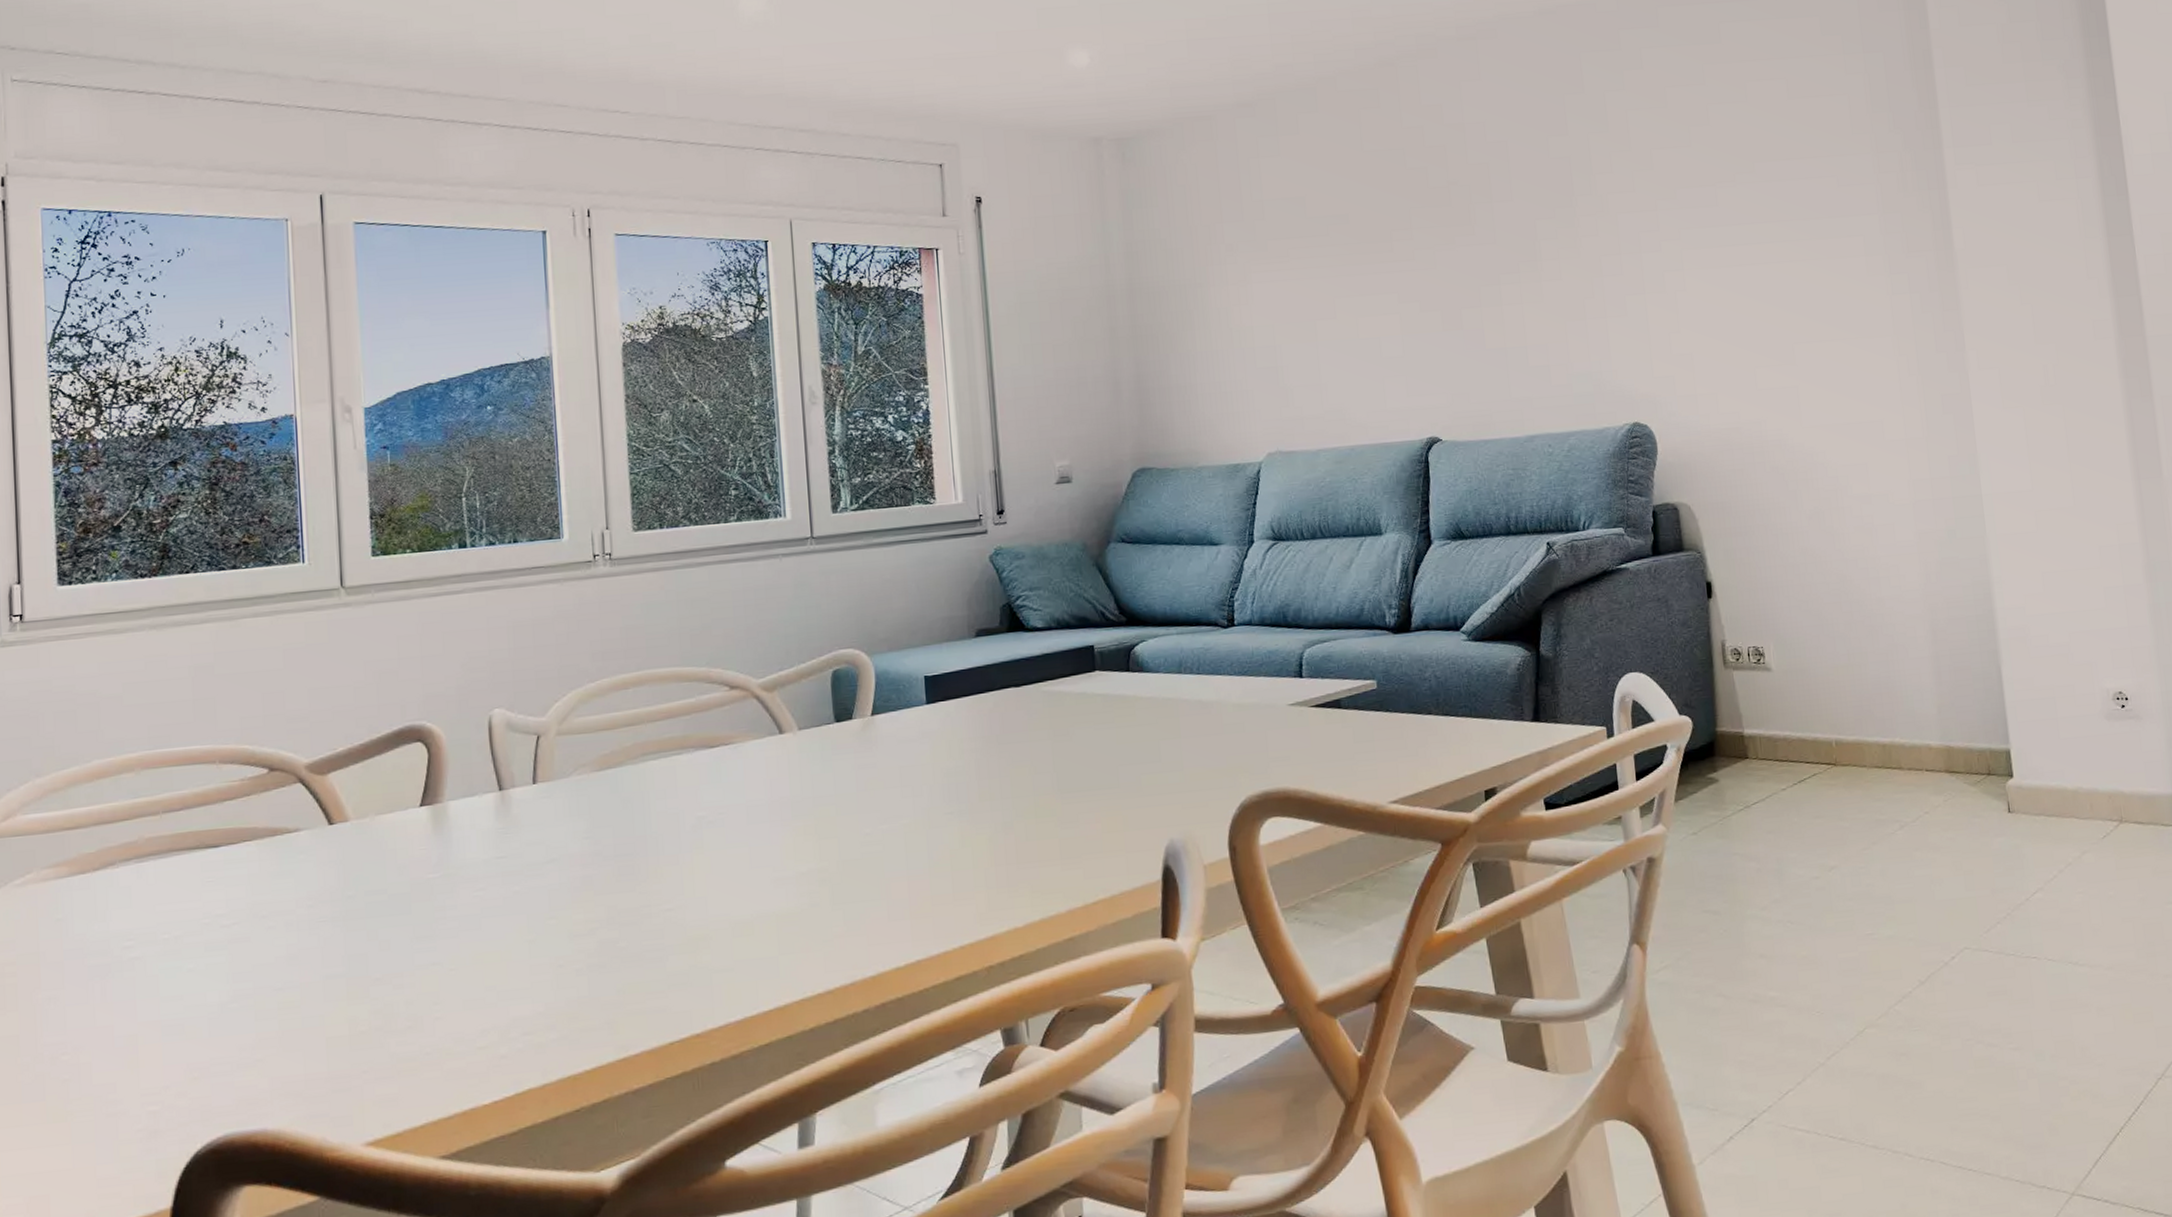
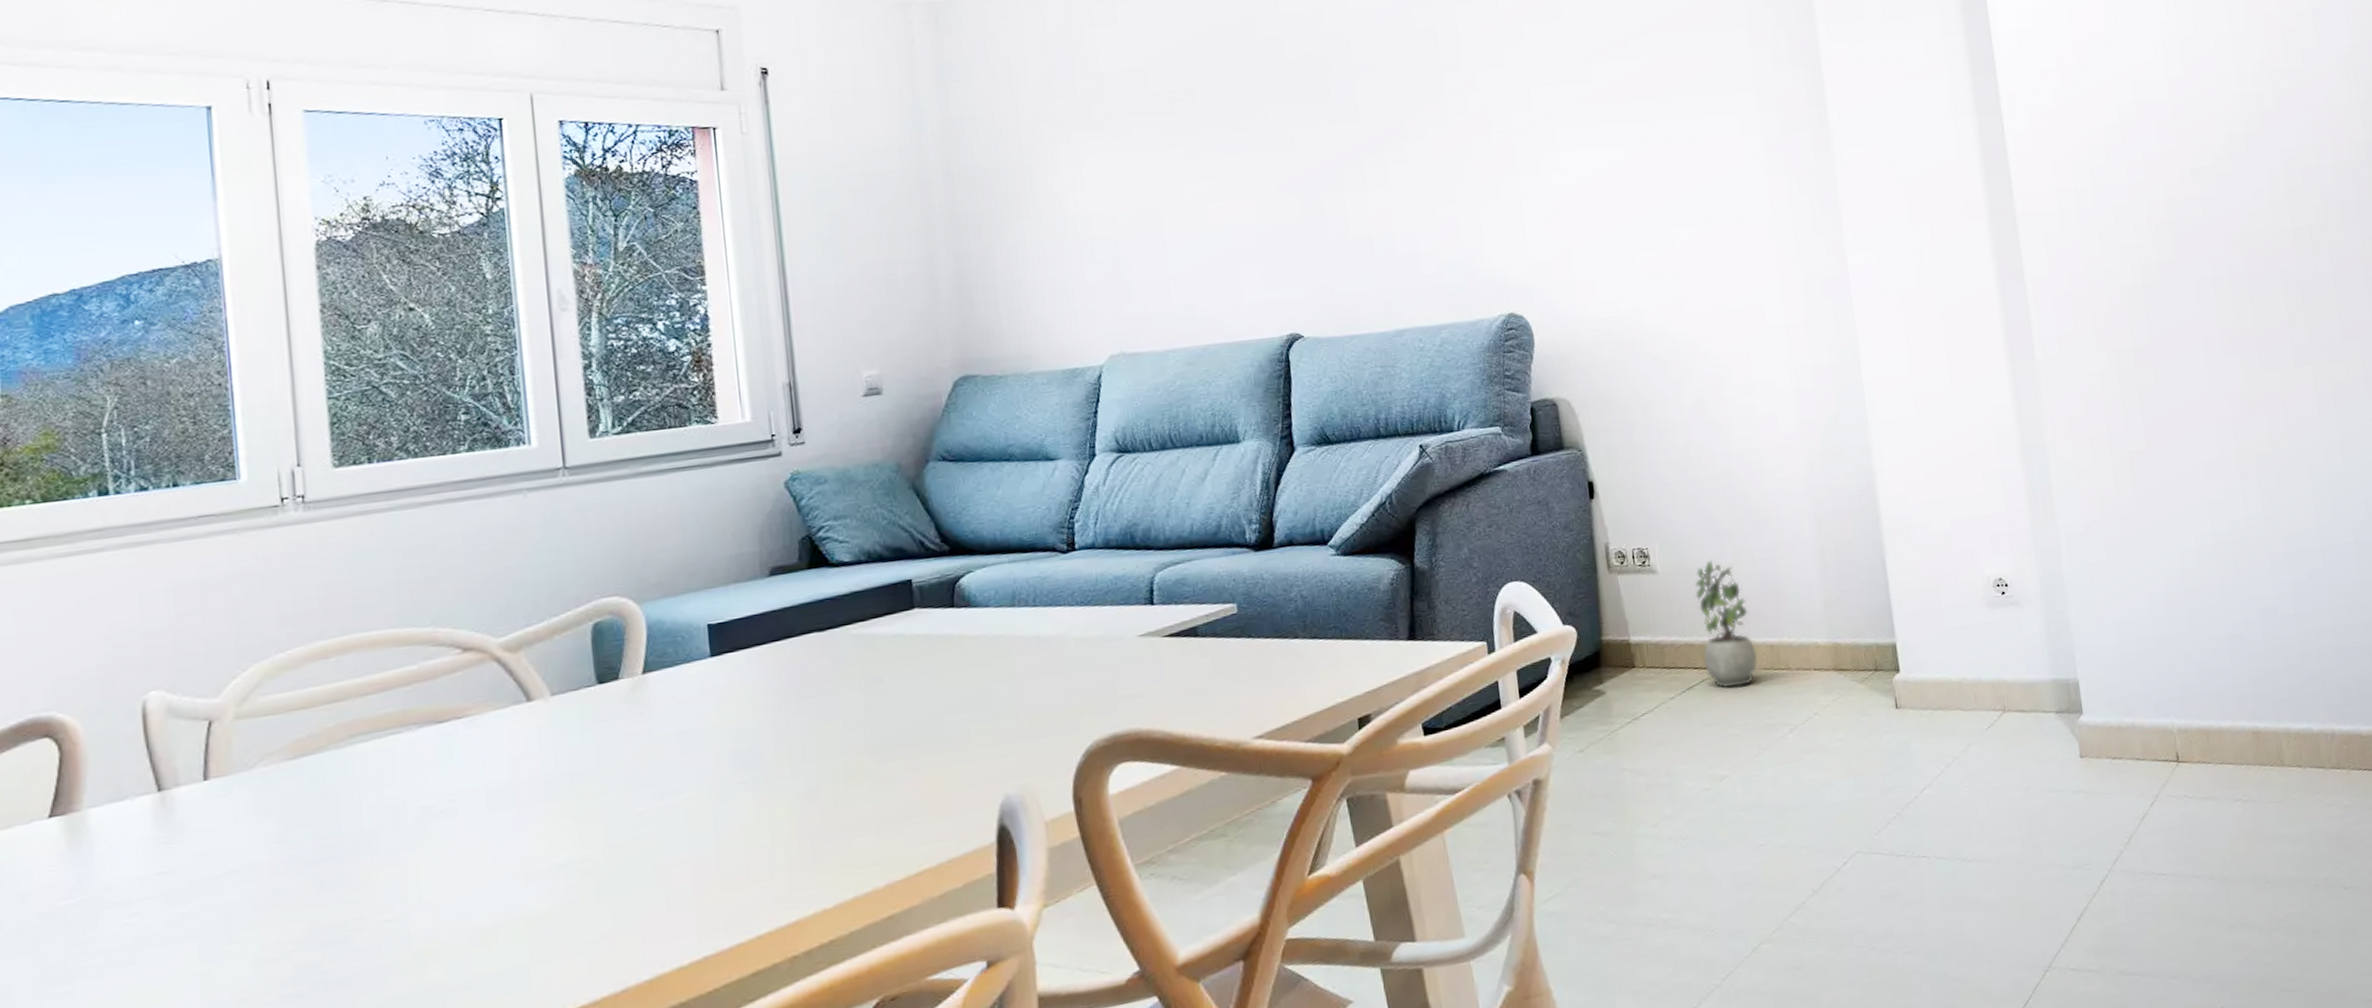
potted plant: none [1809,661,1870,783] -> present [1695,560,1758,688]

